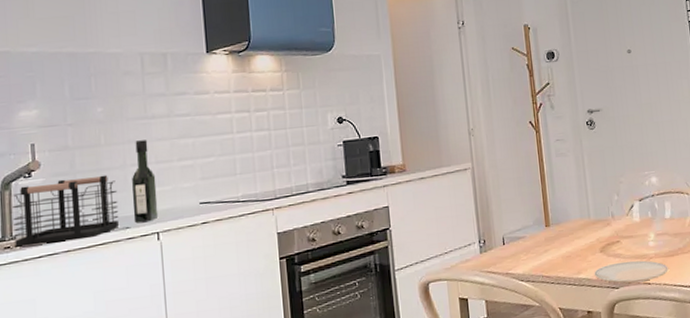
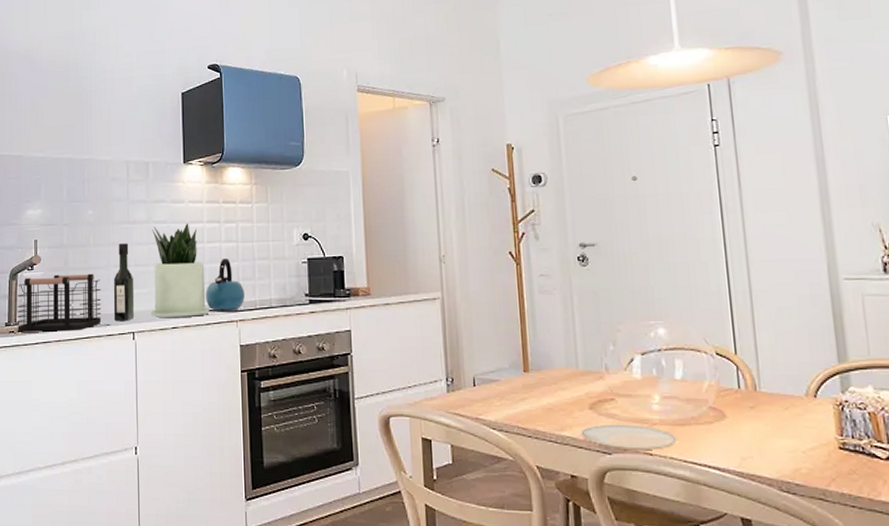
planter: none [174,114,244,215] -> present [149,223,211,318]
kettle: none [237,148,280,202] -> present [206,259,245,311]

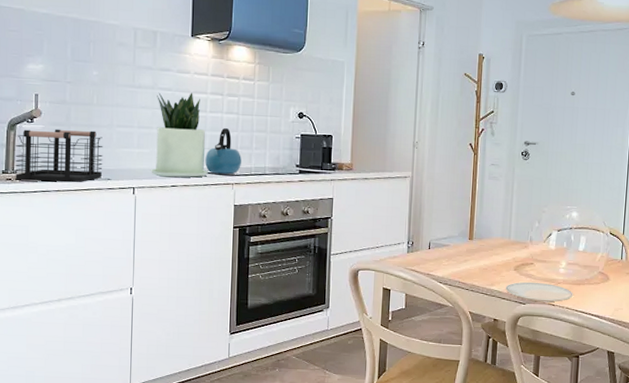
bottle: present [113,243,135,322] -> none [115,105,137,178]

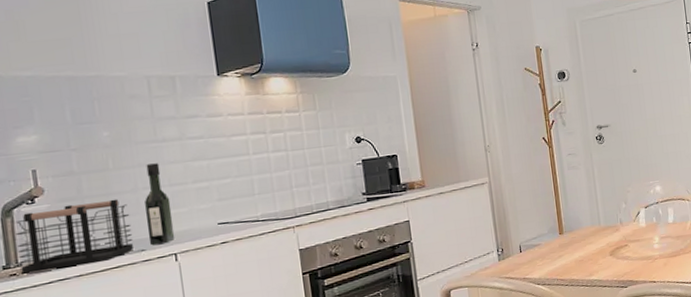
bottle: none [115,105,137,178] -> present [145,163,175,246]
planter: present [150,92,209,178] -> none [187,136,264,235]
kettle: present [205,128,241,175] -> none [256,168,300,221]
plate: present [505,281,573,303] -> none [604,261,672,283]

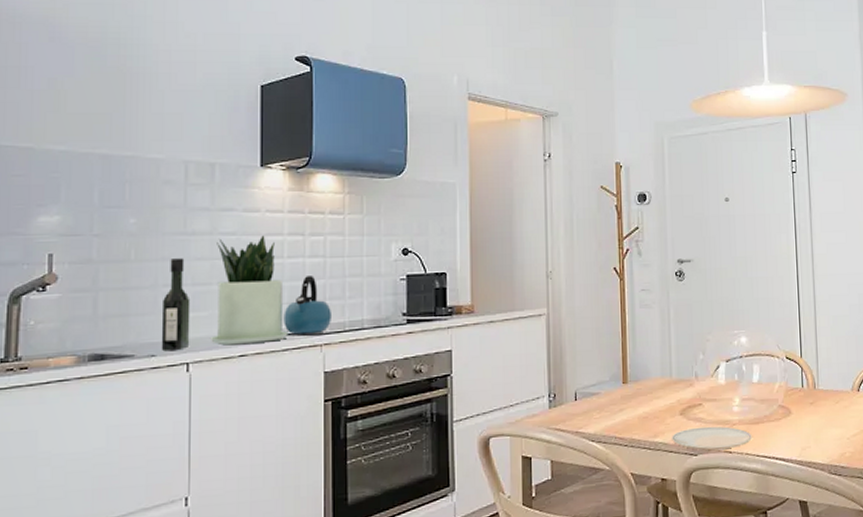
dish rack: present [16,199,134,274] -> none [19,294,145,370]
planter: none [187,136,264,235] -> present [209,235,290,345]
kettle: none [256,168,300,221] -> present [284,276,331,335]
plate: none [604,261,672,283] -> present [672,426,752,451]

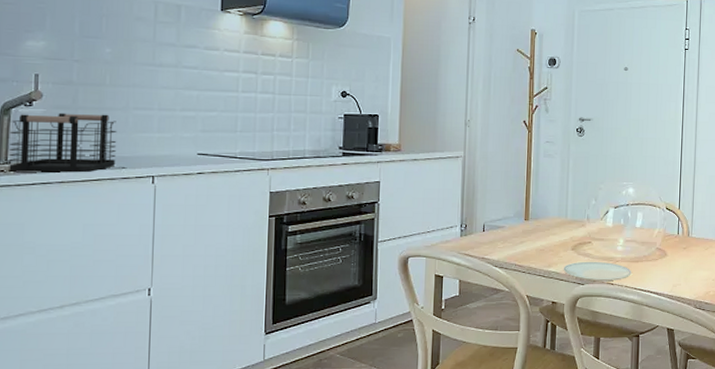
dish rack: none [19,294,145,370] -> present [9,112,117,173]
bottle: present [161,258,191,352] -> none [130,86,157,165]
planter: present [209,235,290,345] -> none [172,71,242,164]
kettle: present [284,276,331,335] -> none [236,109,278,159]

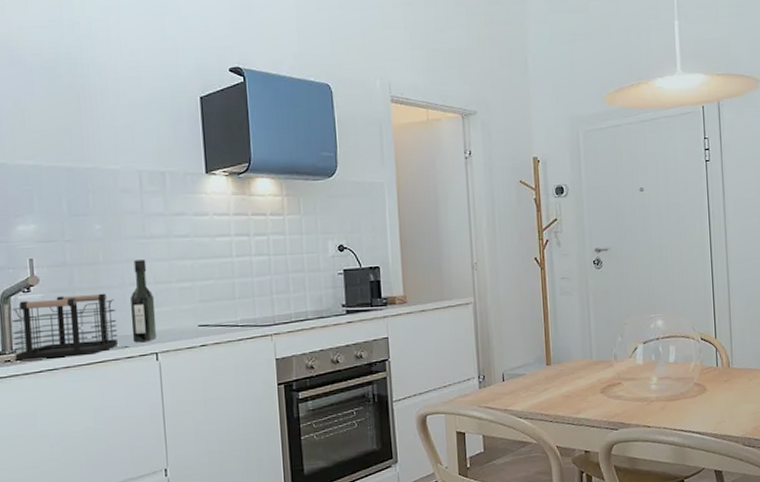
bottle: none [130,86,157,165] -> present [130,259,157,343]
plate: present [563,261,632,282] -> none [593,403,669,425]

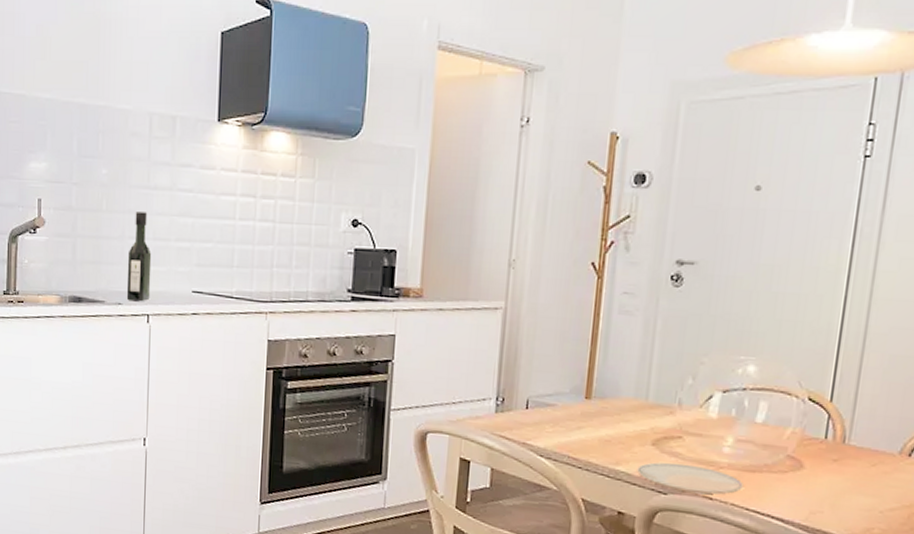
dish rack: present [12,293,118,361] -> none [17,241,114,308]
plate: none [593,403,669,425] -> present [637,462,743,495]

